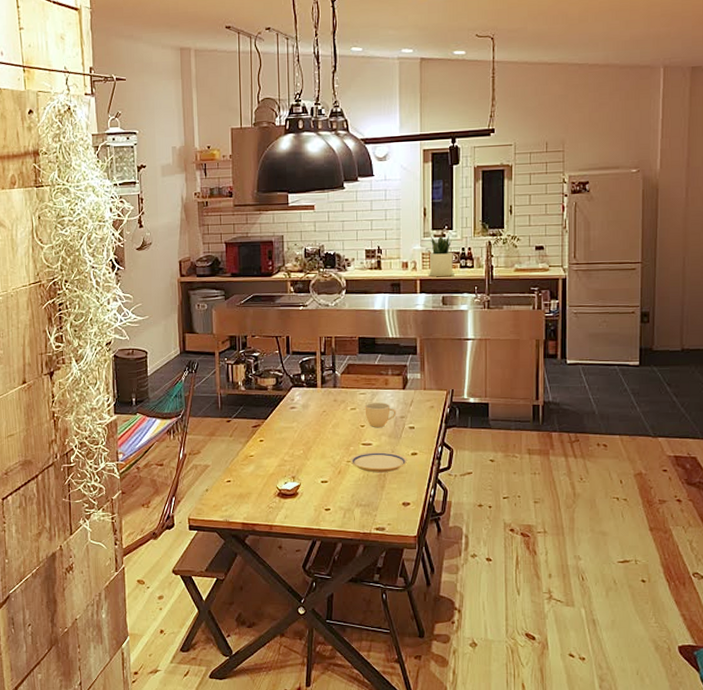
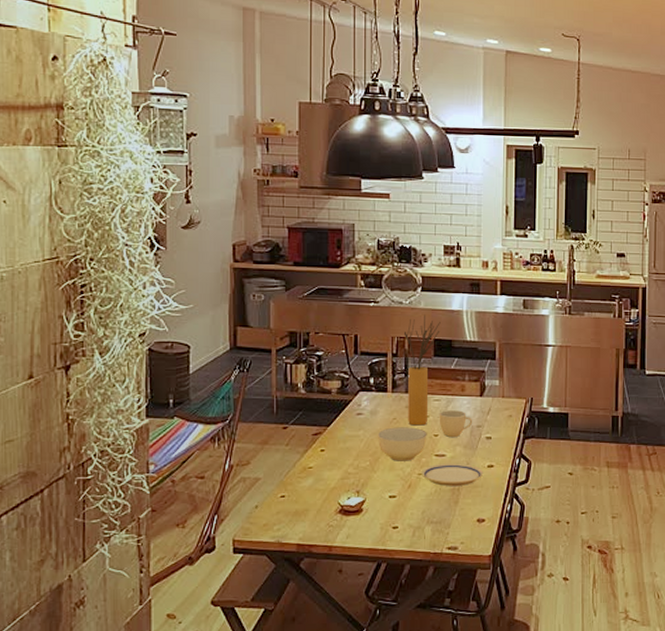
bowl: none [310,419,354,450] -> present [378,427,427,461]
vase: none [331,315,364,417] -> present [405,314,441,426]
planter: present [428,235,456,278] -> none [509,236,537,279]

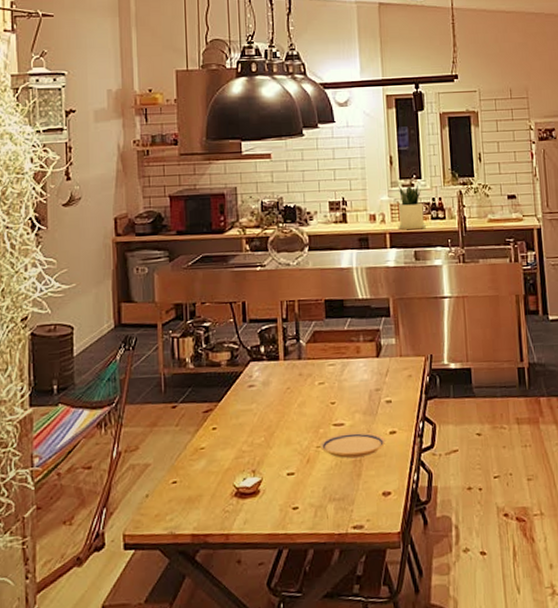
bowl: present [378,427,427,461] -> none [272,396,324,435]
vase: present [405,314,441,426] -> none [294,275,331,395]
cup: present [439,410,473,437] -> none [334,374,371,404]
planter: none [509,236,537,279] -> present [398,185,427,231]

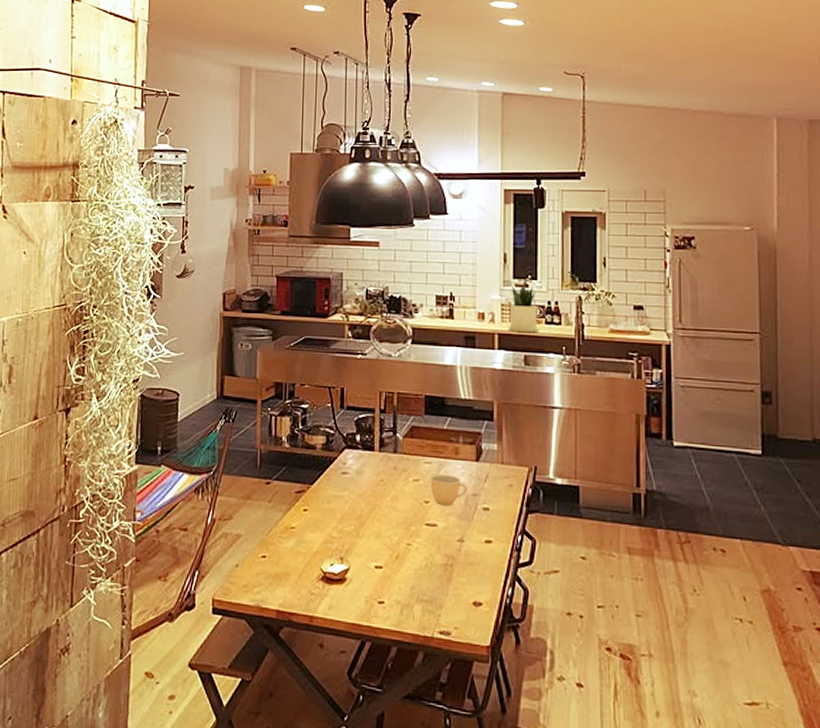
plate: present [320,431,386,458] -> none [411,534,481,562]
cup: none [334,374,371,404] -> present [430,475,468,505]

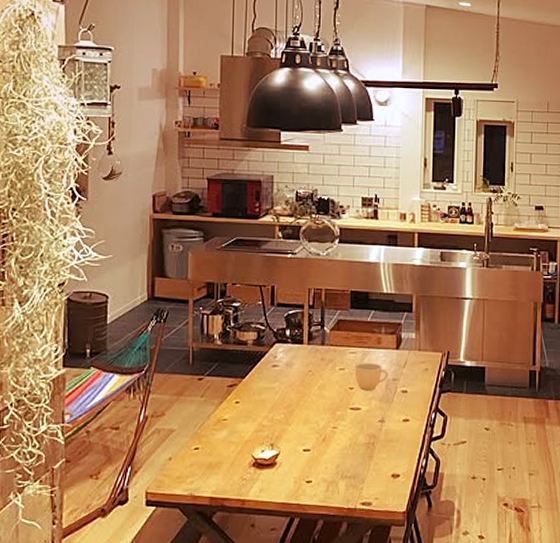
planter: present [508,285,540,333] -> none [426,188,455,232]

